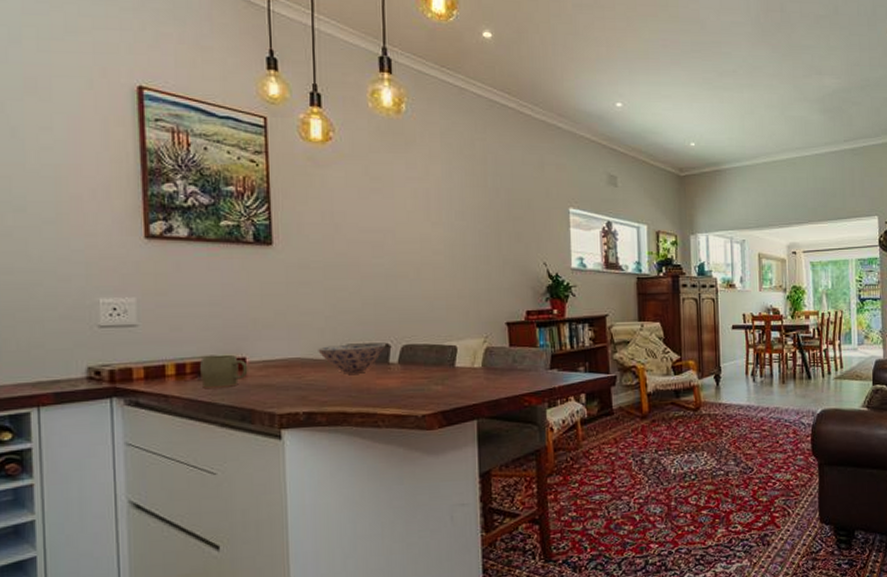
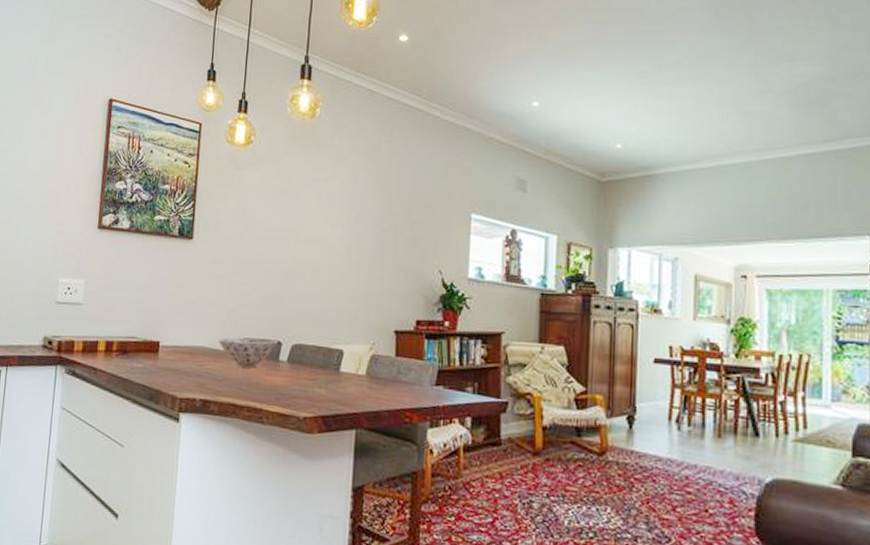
mug: present [200,354,248,389] -> none [123,337,161,368]

